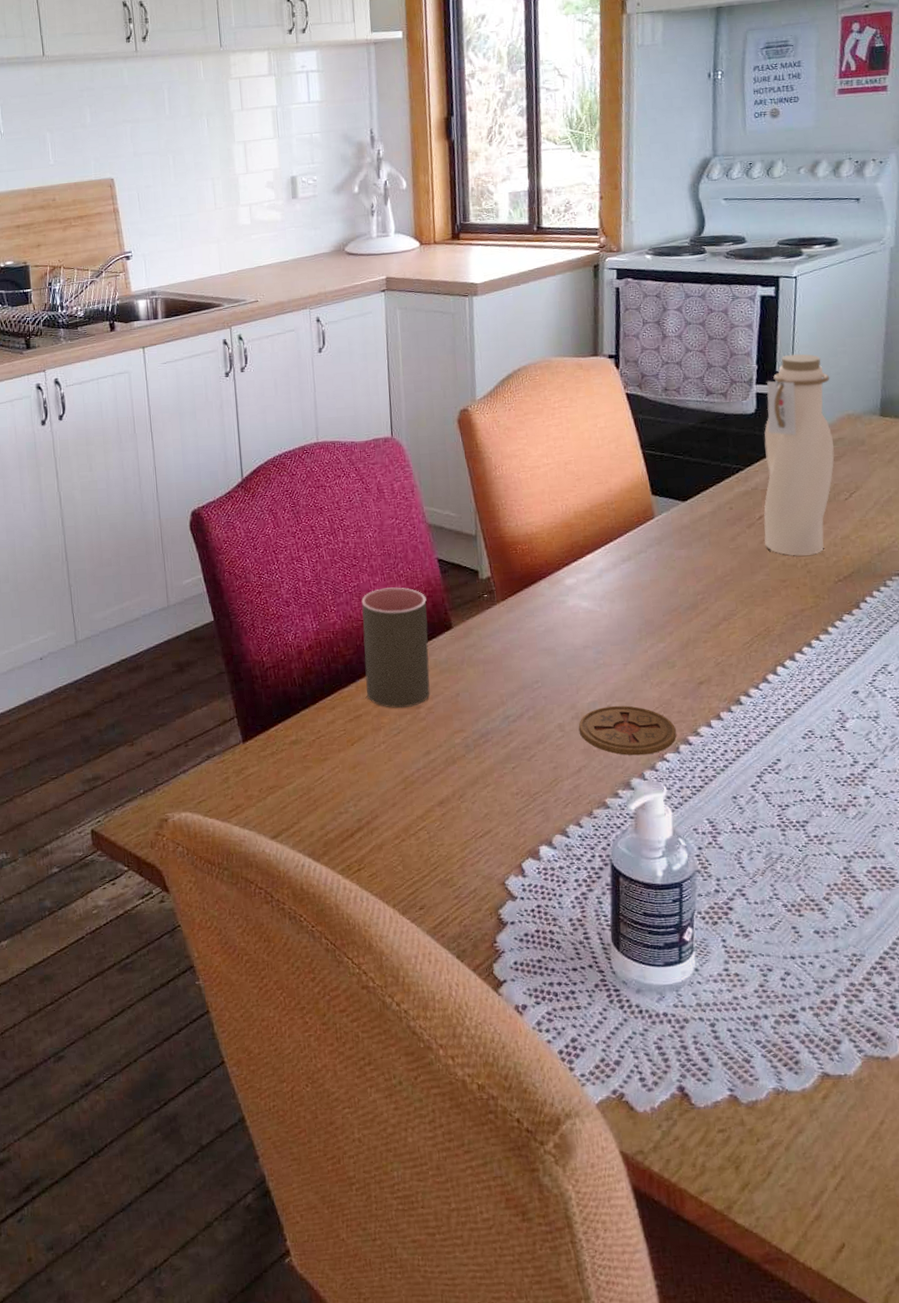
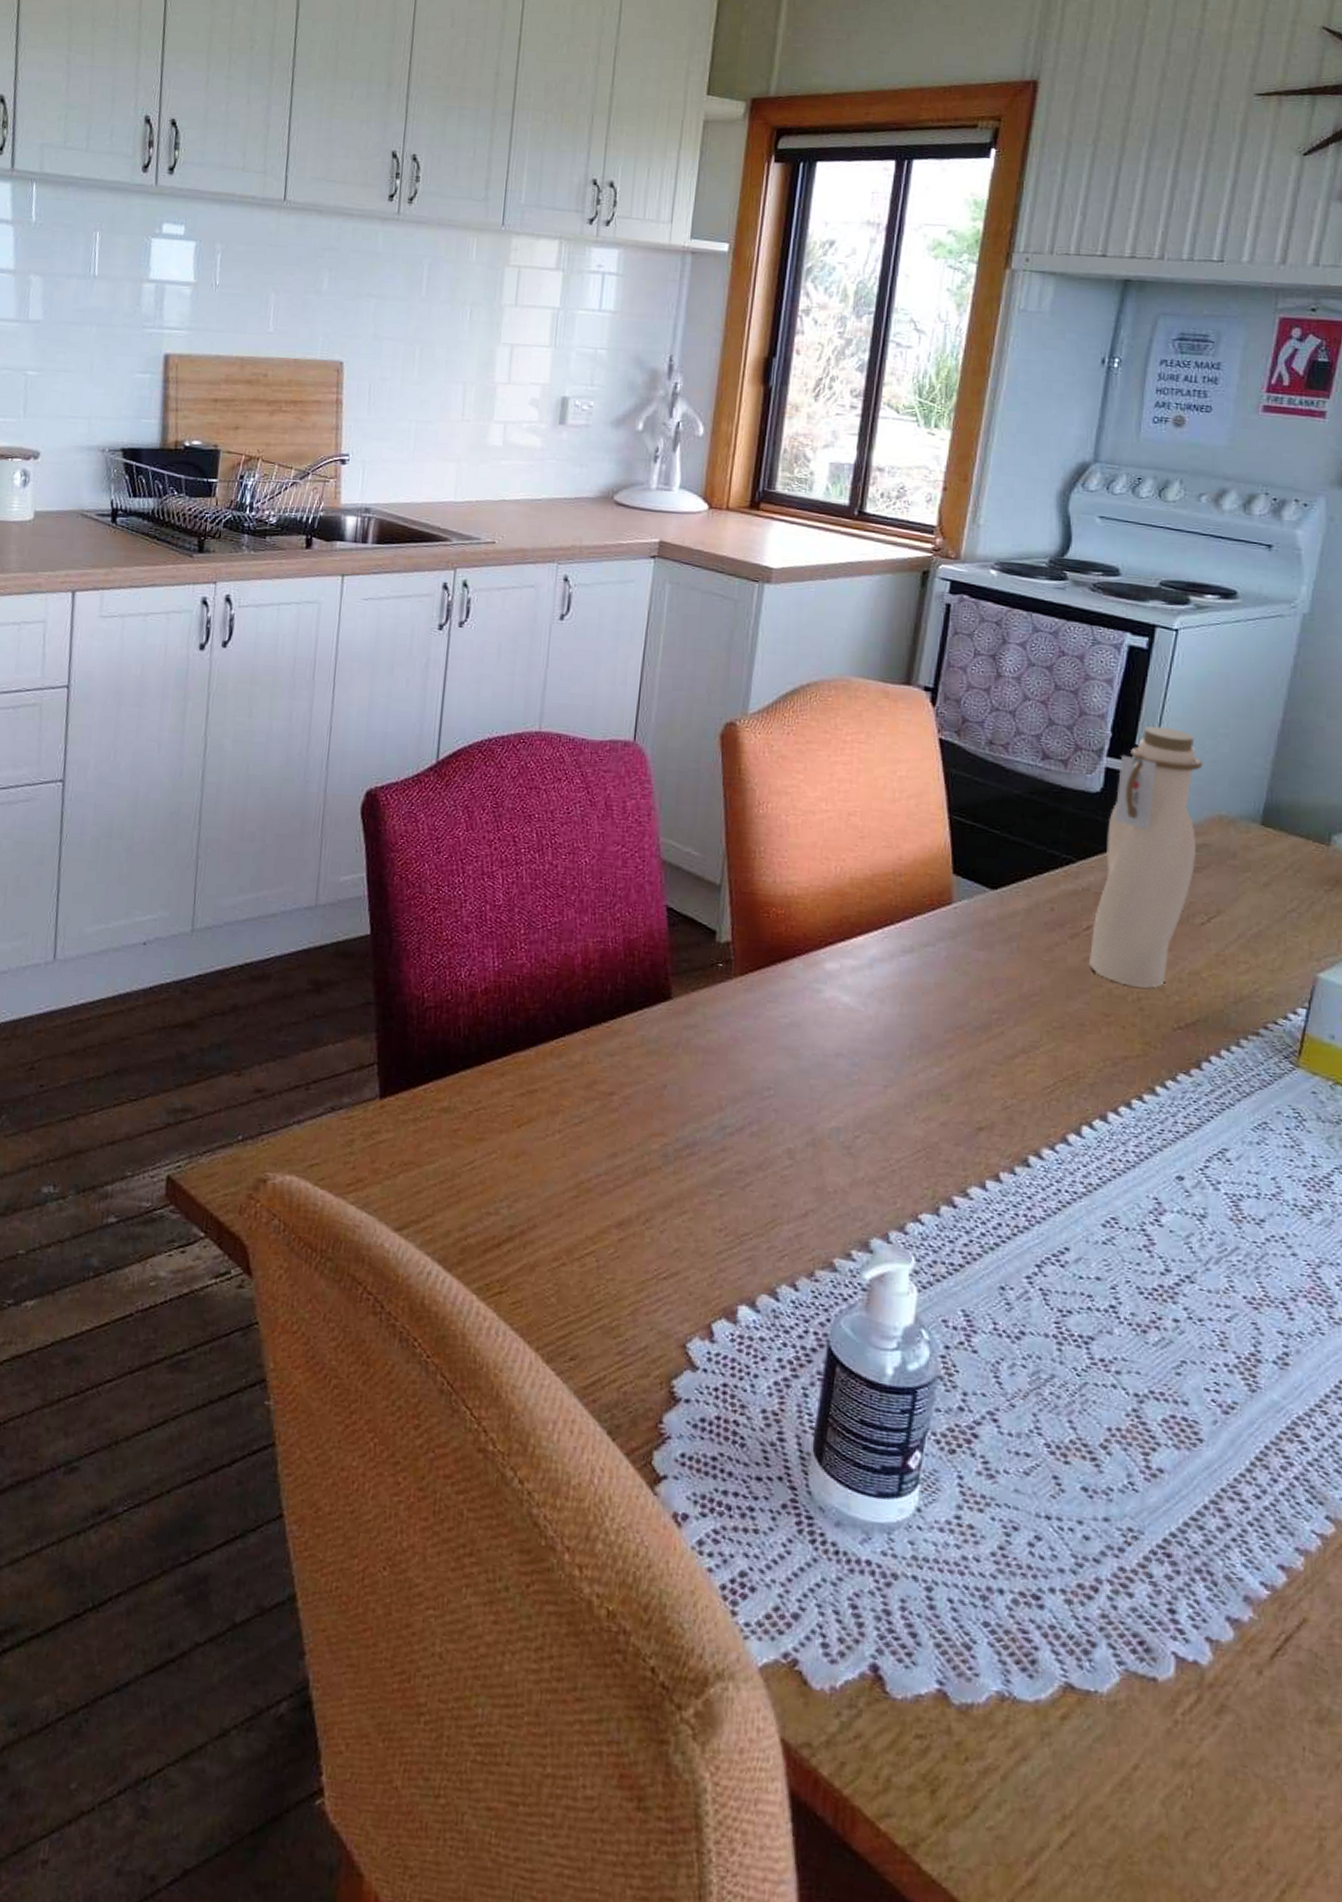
cup: present [361,587,430,708] -> none [547,931,644,1092]
coaster: present [578,705,676,756] -> none [812,1137,939,1211]

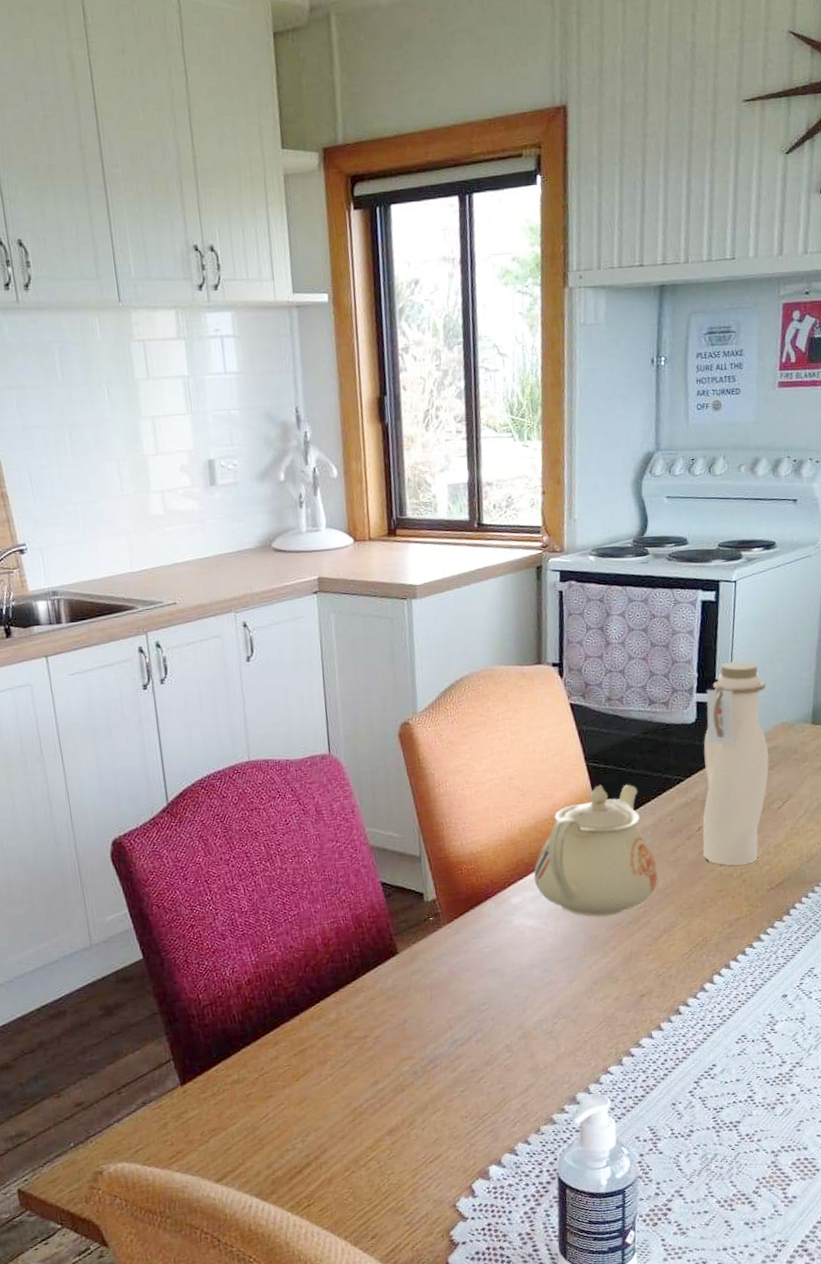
teapot: none [859,845,1026,1015] -> present [533,785,659,917]

